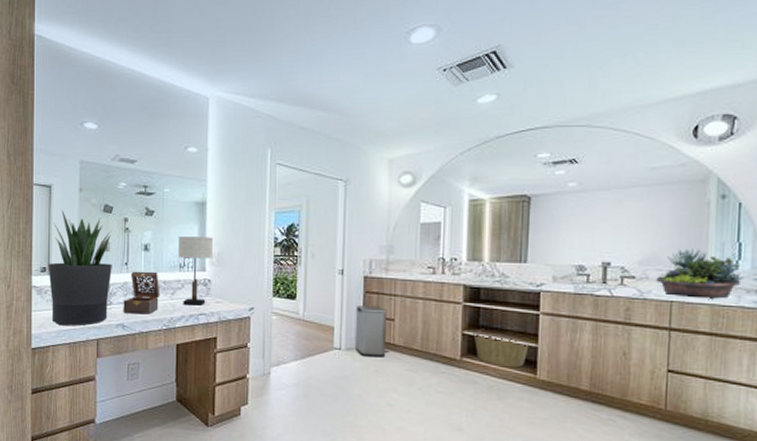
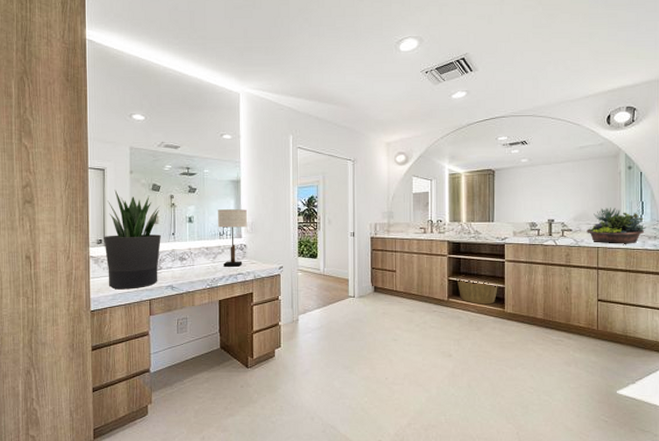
jewelry box: present [123,271,160,315] -> none [172,240,204,277]
pedal bin: present [355,305,389,358] -> none [366,261,393,302]

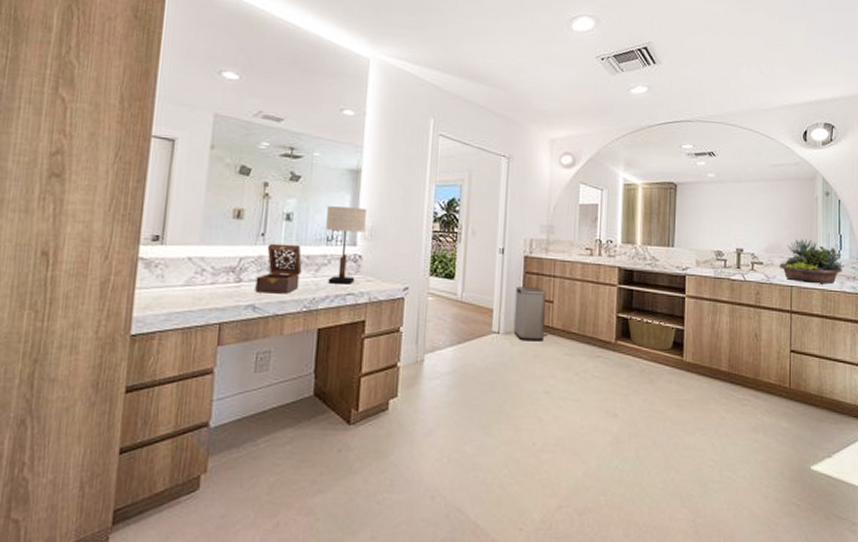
planter: present [104,190,161,290] -> none [161,169,249,308]
jewelry box: none [172,240,204,277] -> present [255,243,302,294]
pedal bin: none [366,261,393,302] -> present [514,286,548,342]

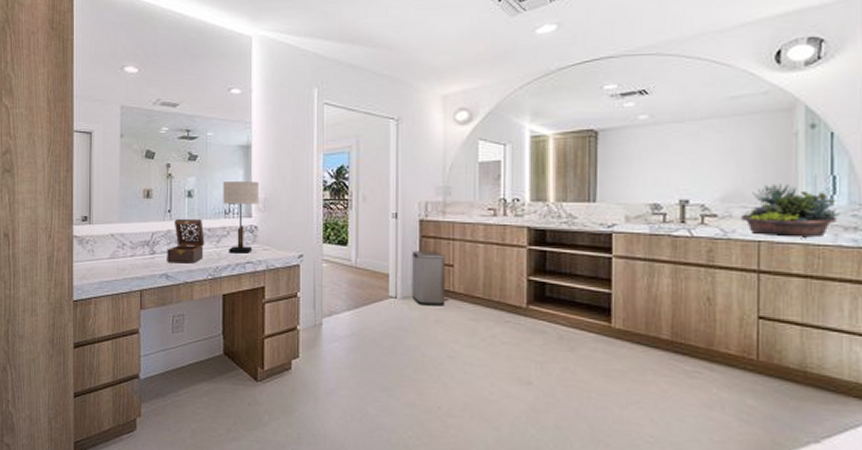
basket: present [627,311,676,351] -> none [540,274,602,316]

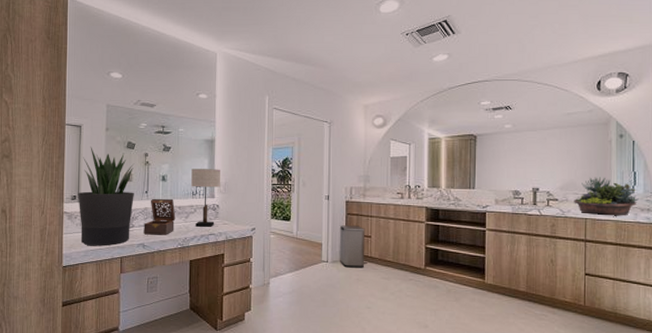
planter: none [89,157,155,277] -> present [78,147,135,246]

